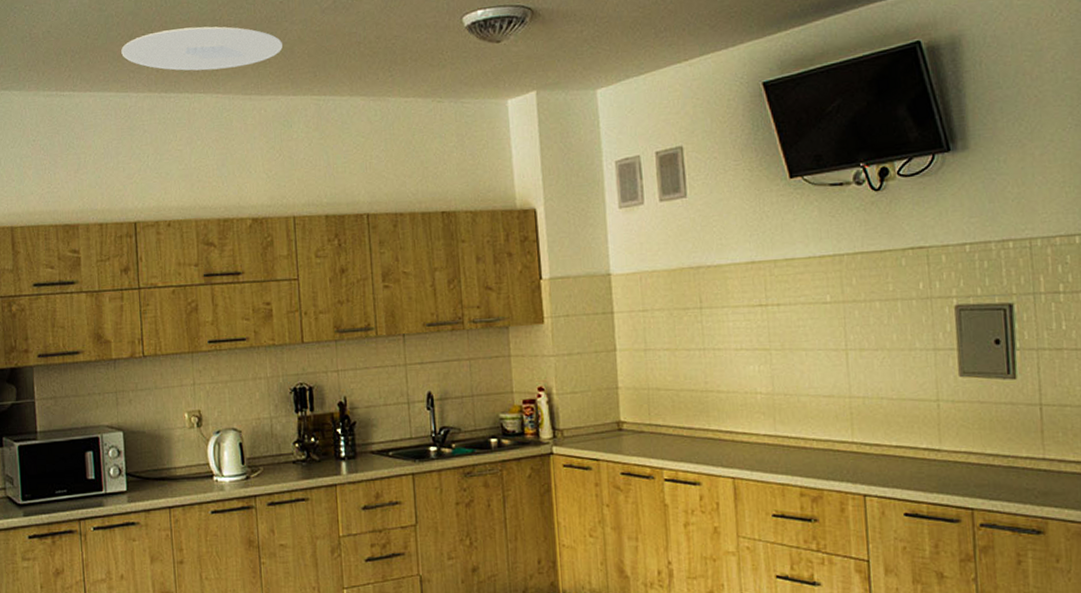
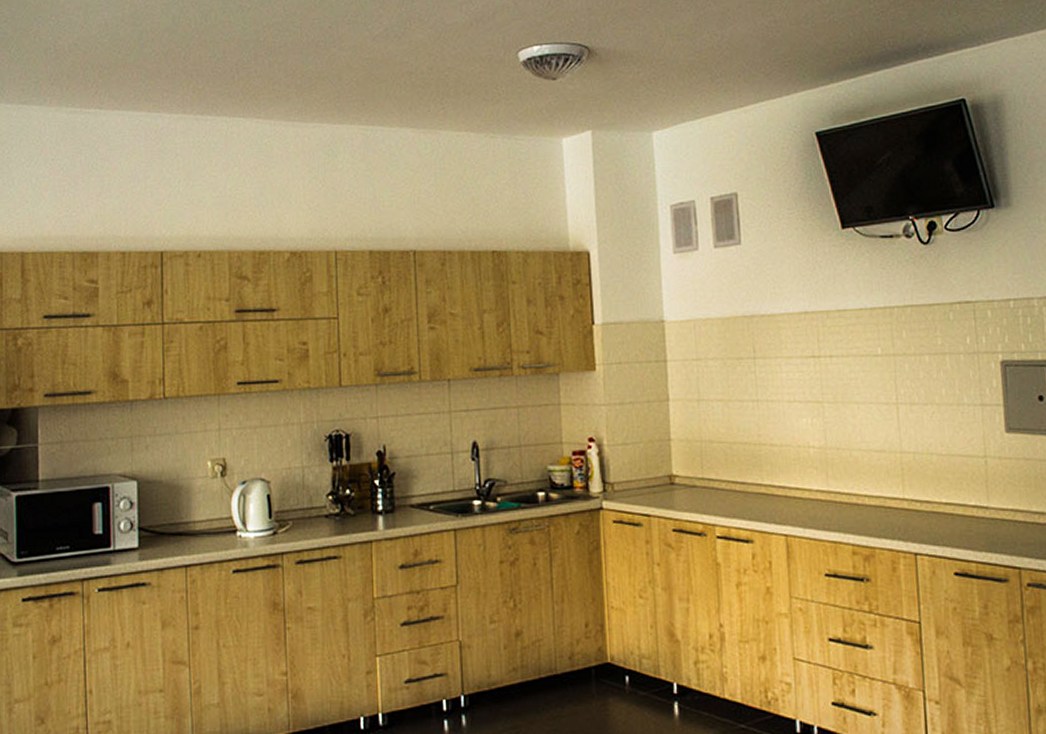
ceiling light: present [121,26,282,71] -> none [155,47,330,94]

